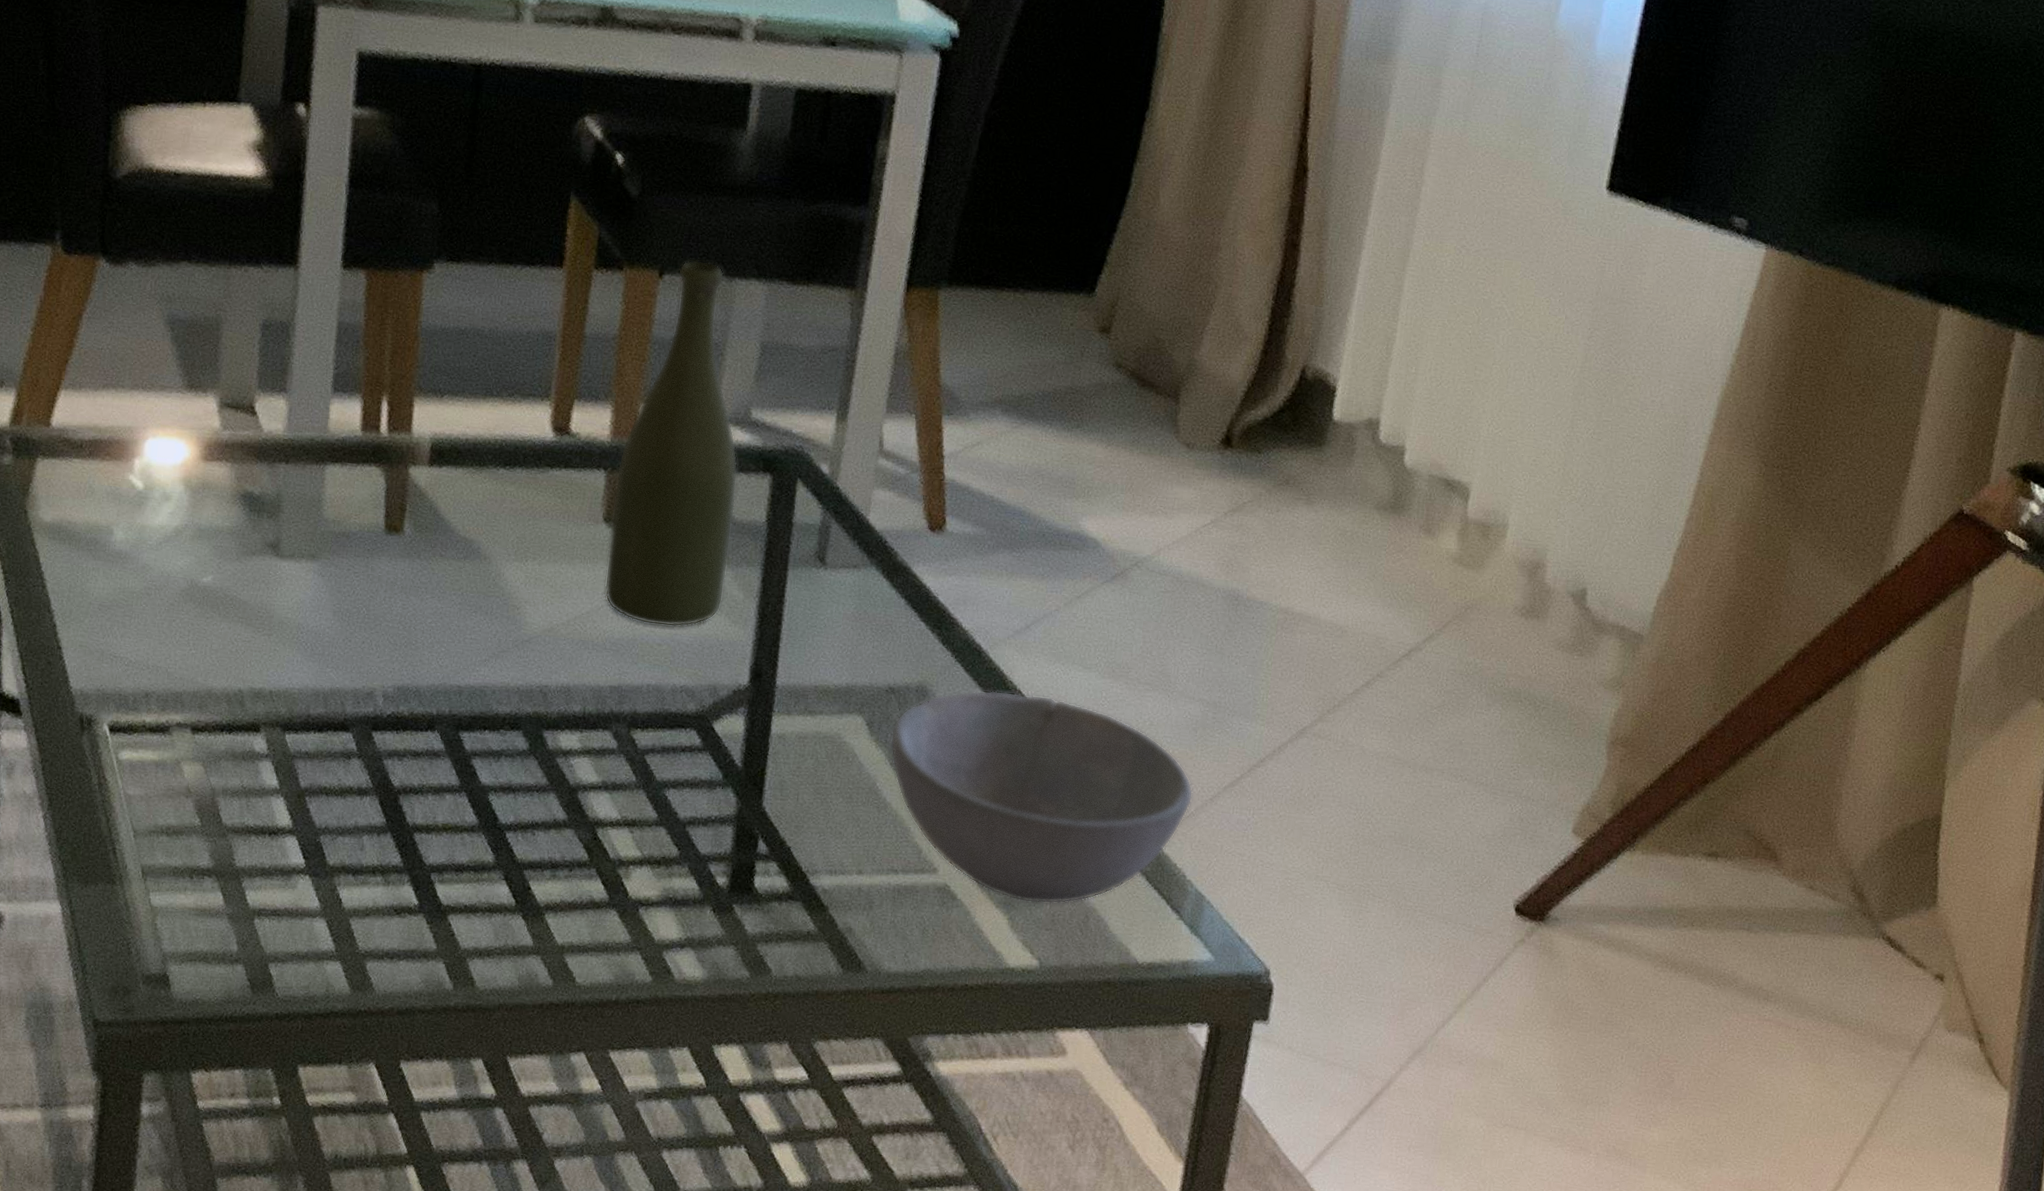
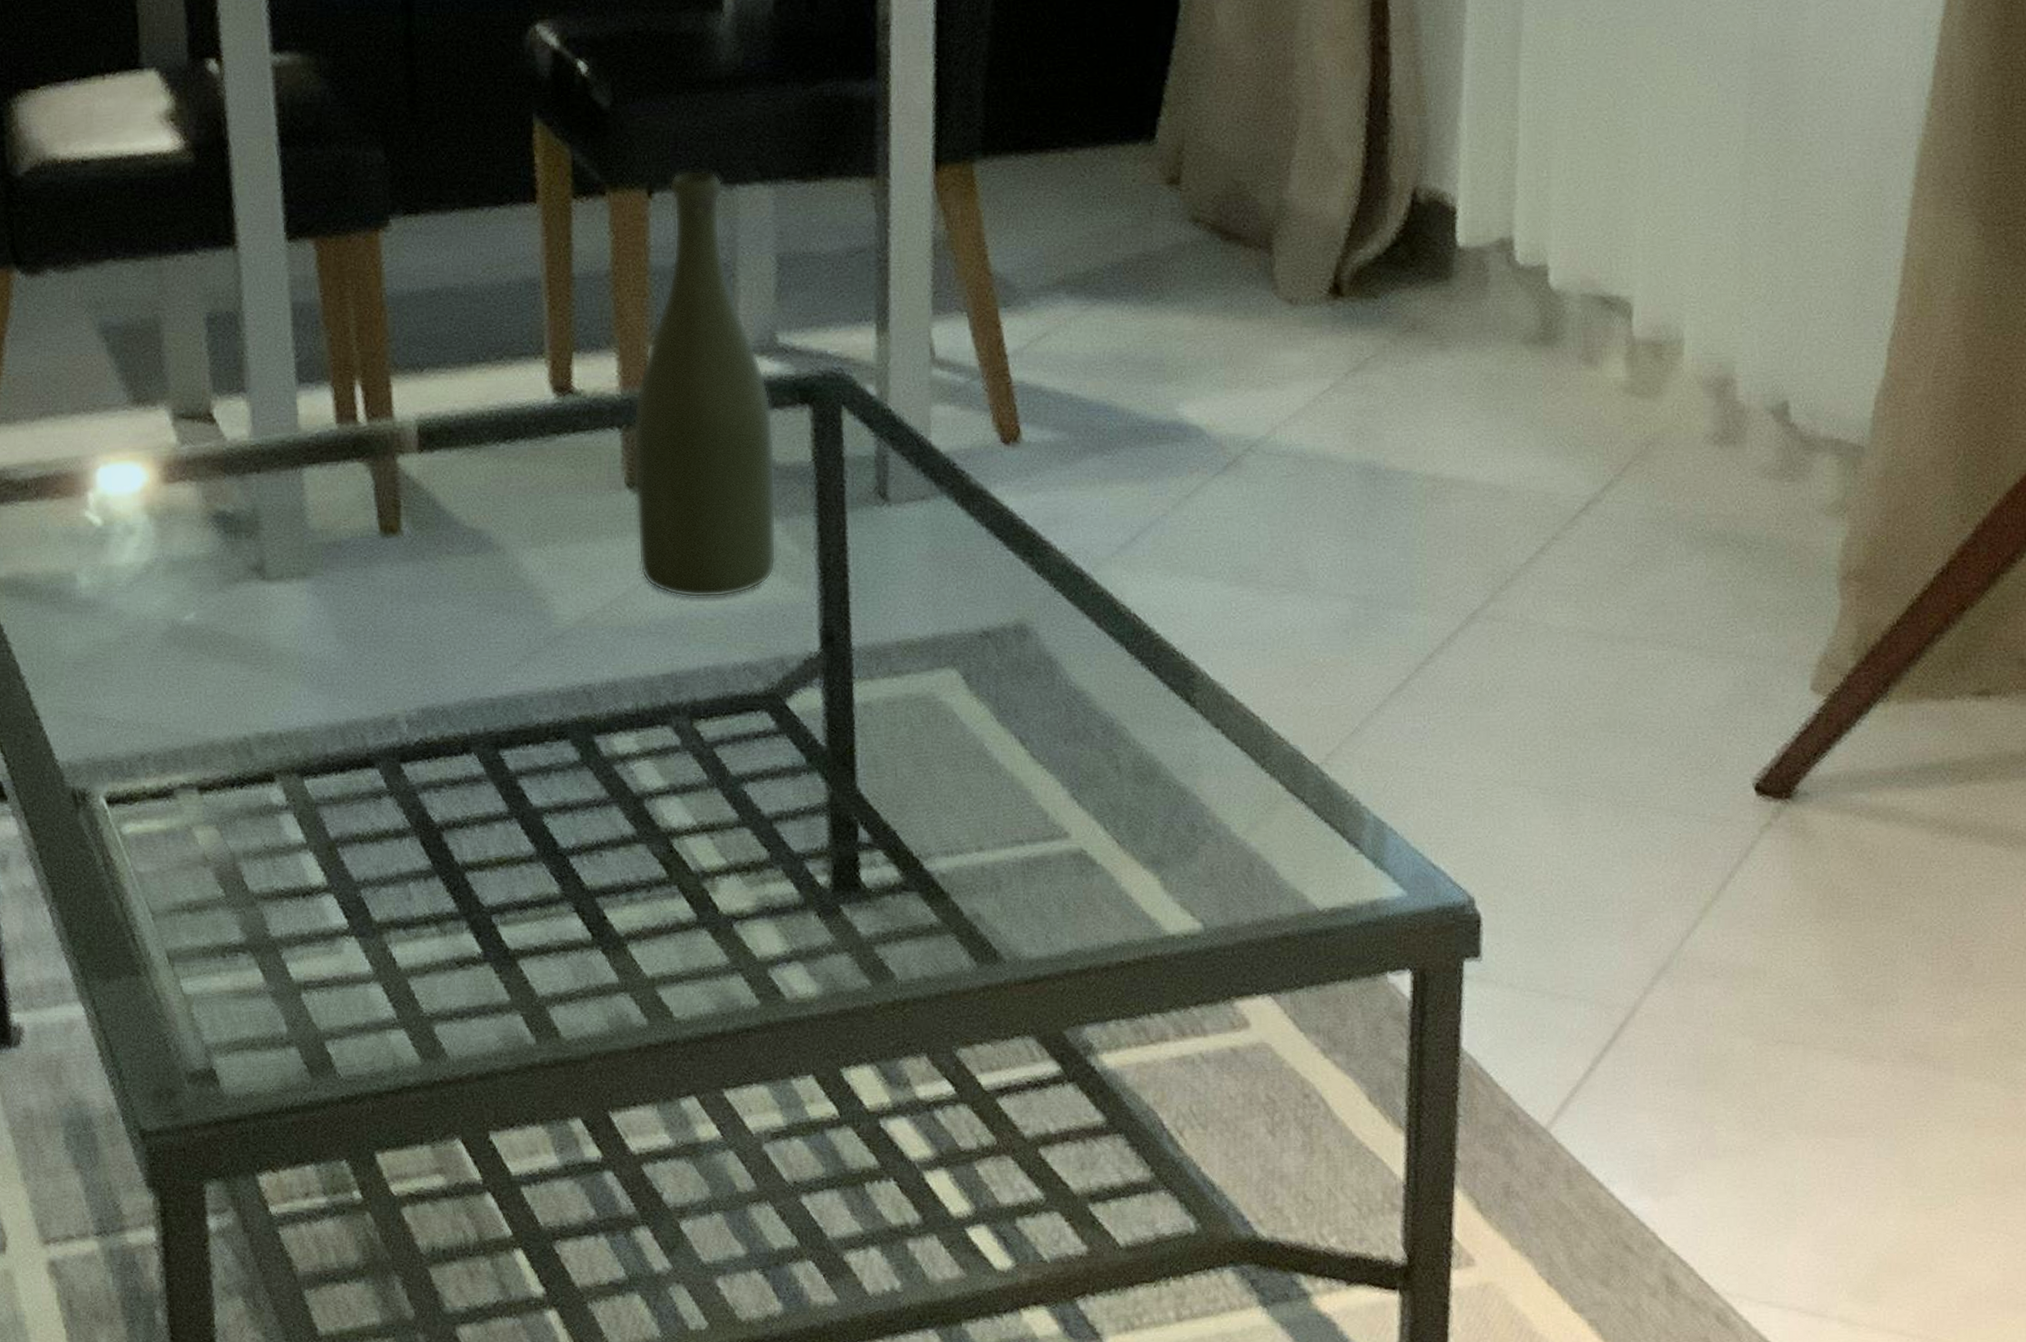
bowl: present [890,690,1194,905] -> none [992,616,1355,858]

